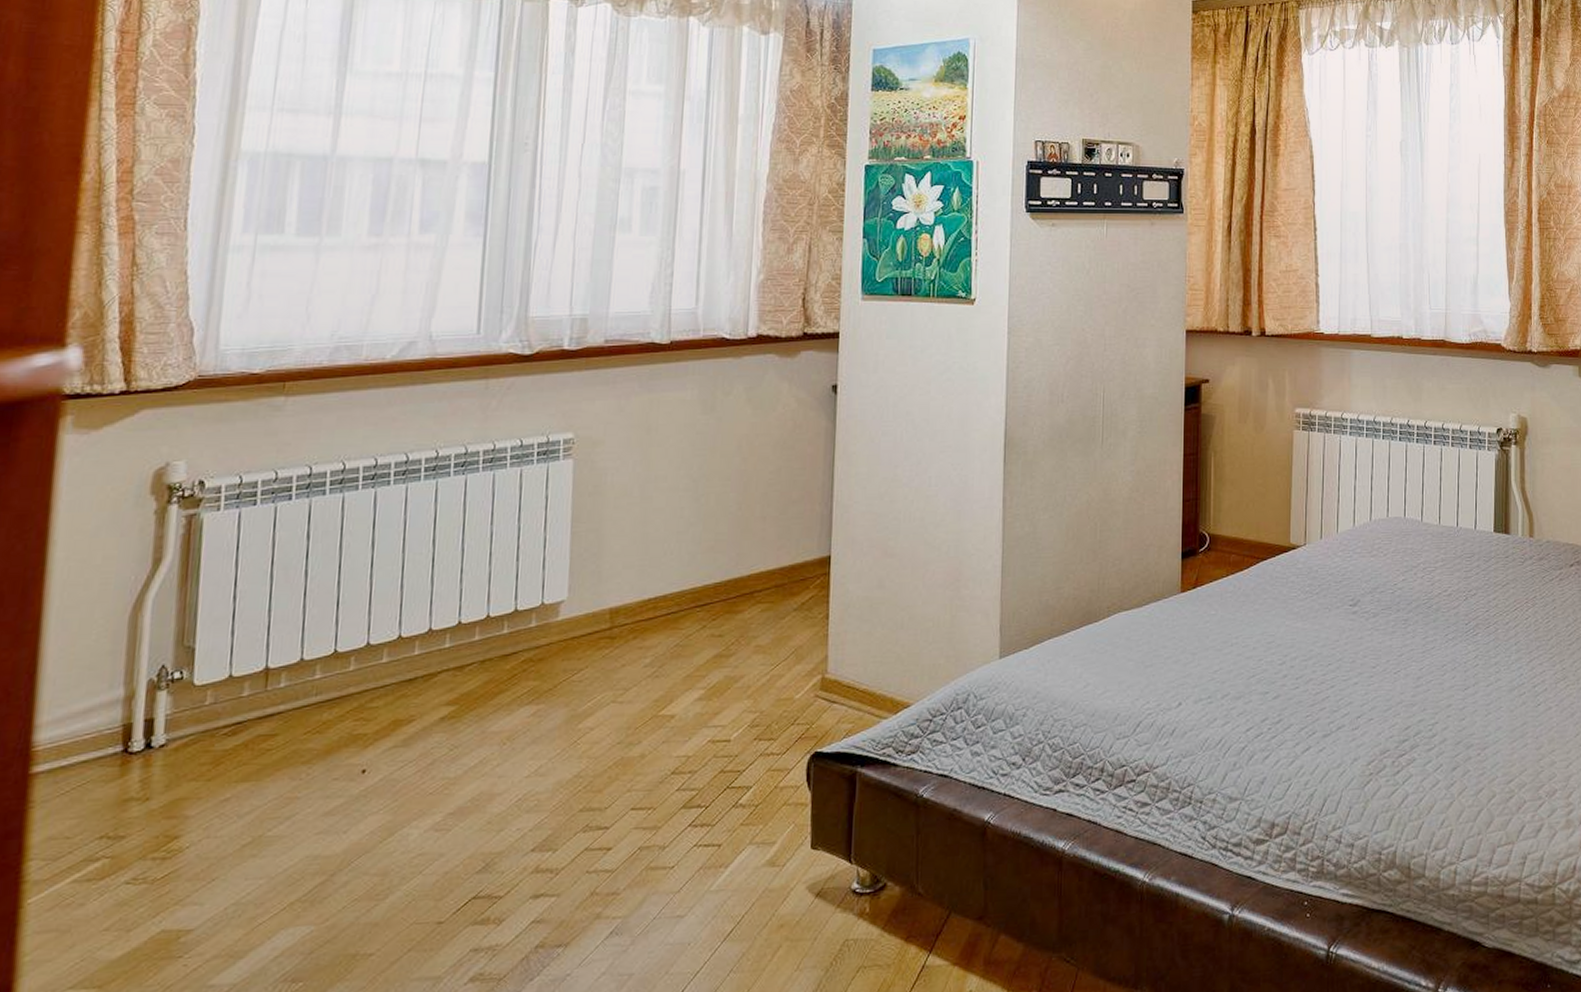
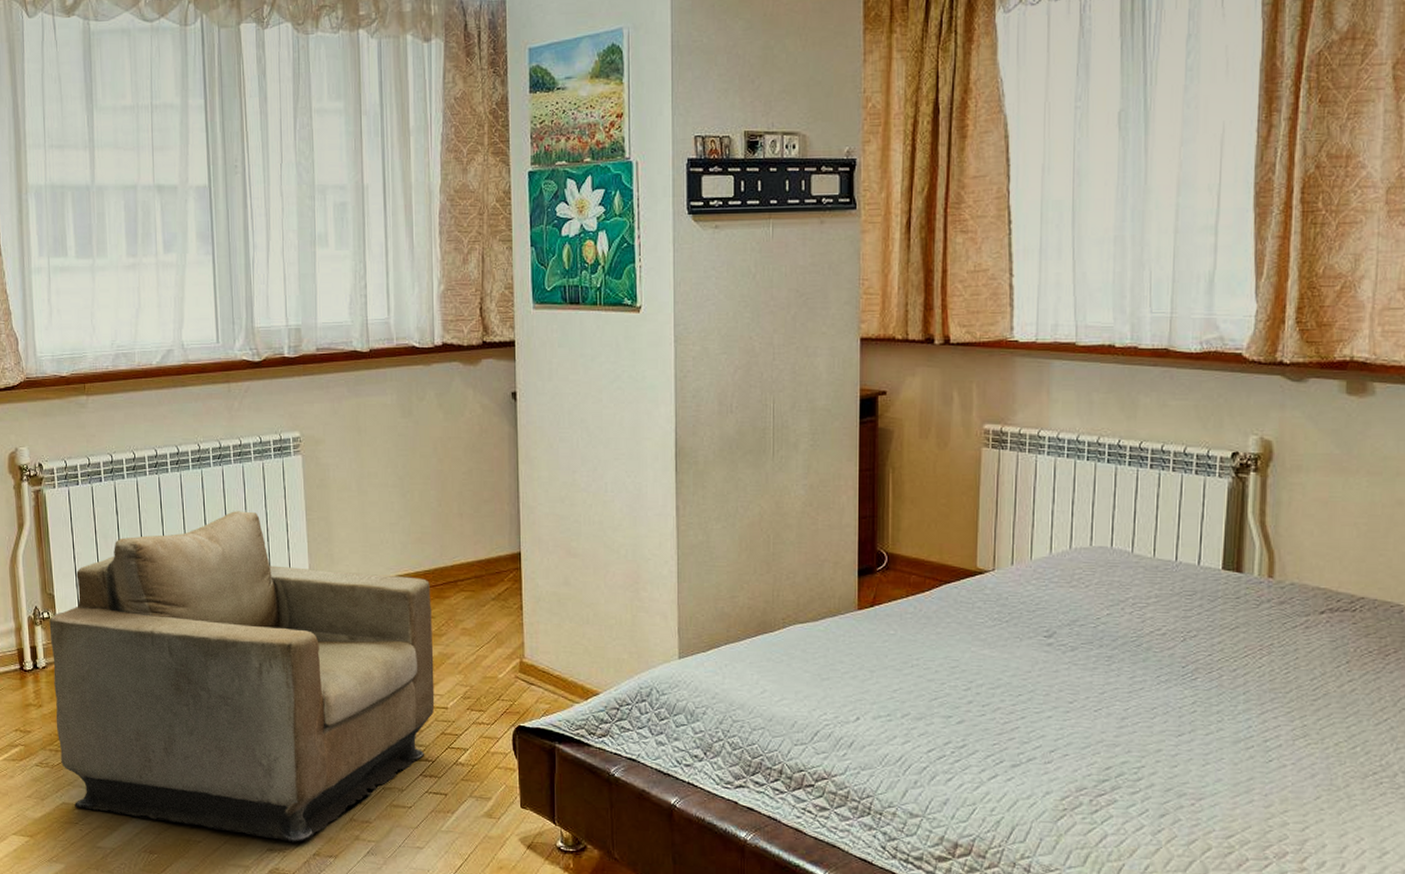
armchair: none [168,526,721,936] -> present [49,511,435,843]

